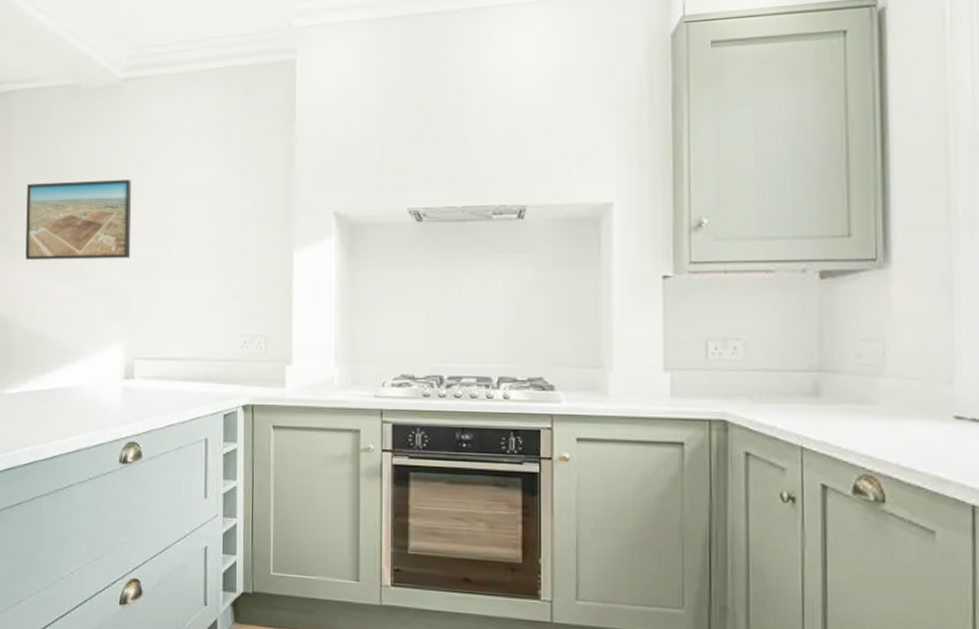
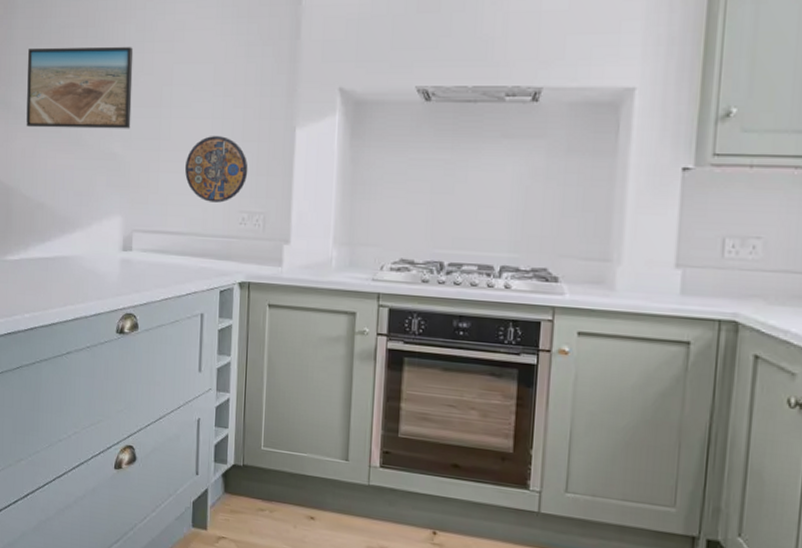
manhole cover: none [186,262,248,327] -> present [185,136,248,203]

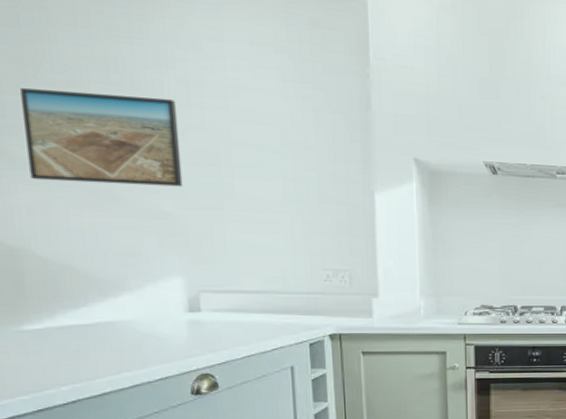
manhole cover: present [185,136,248,203] -> none [256,197,329,261]

